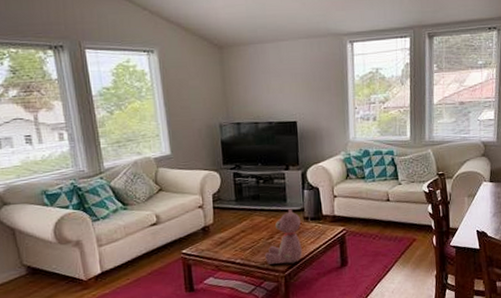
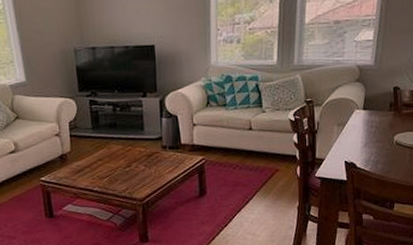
teddy bear: present [264,208,303,265] -> none [121,136,161,193]

